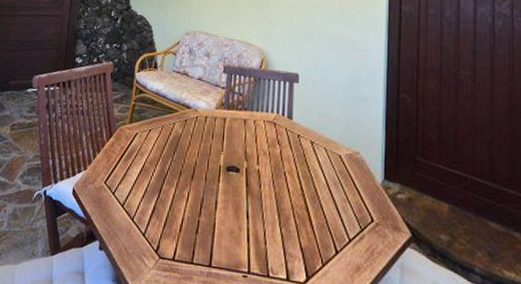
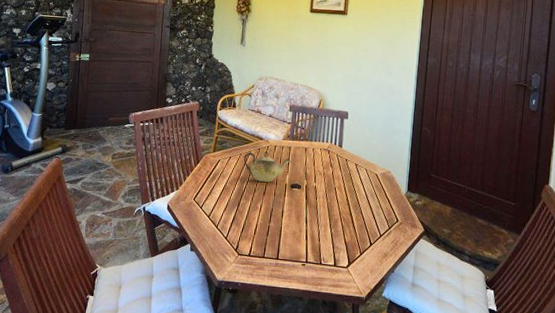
teapot: none [166,123,227,163] -> present [243,151,292,182]

